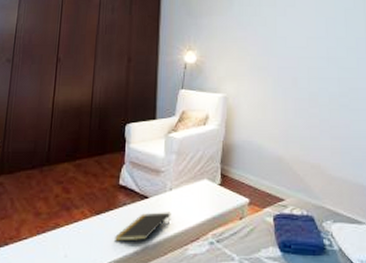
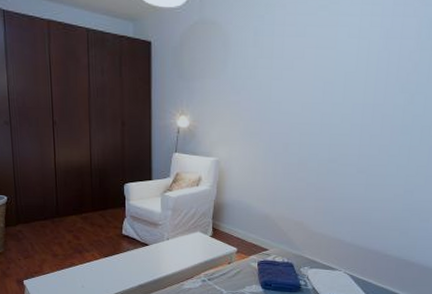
notepad: present [115,212,171,242] -> none [122,256,169,278]

